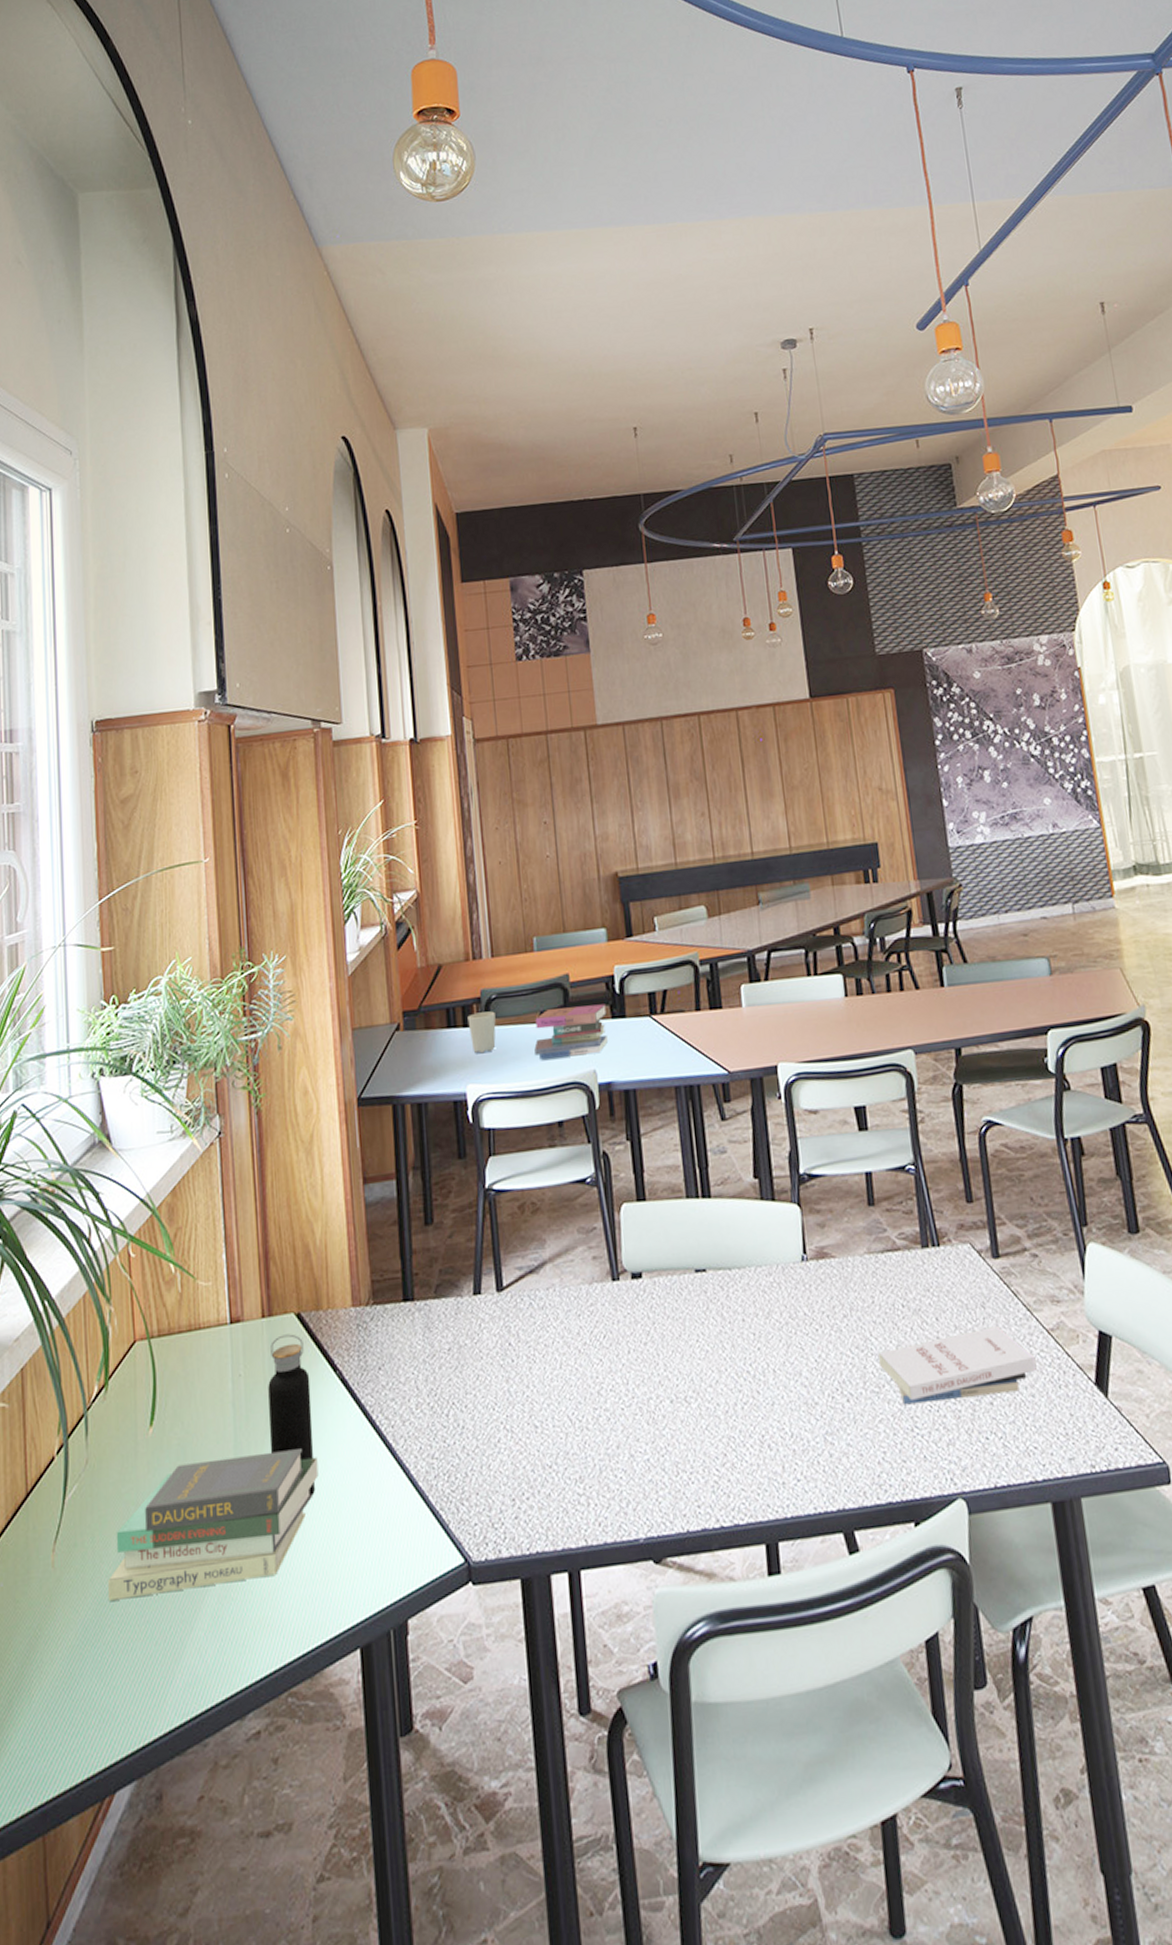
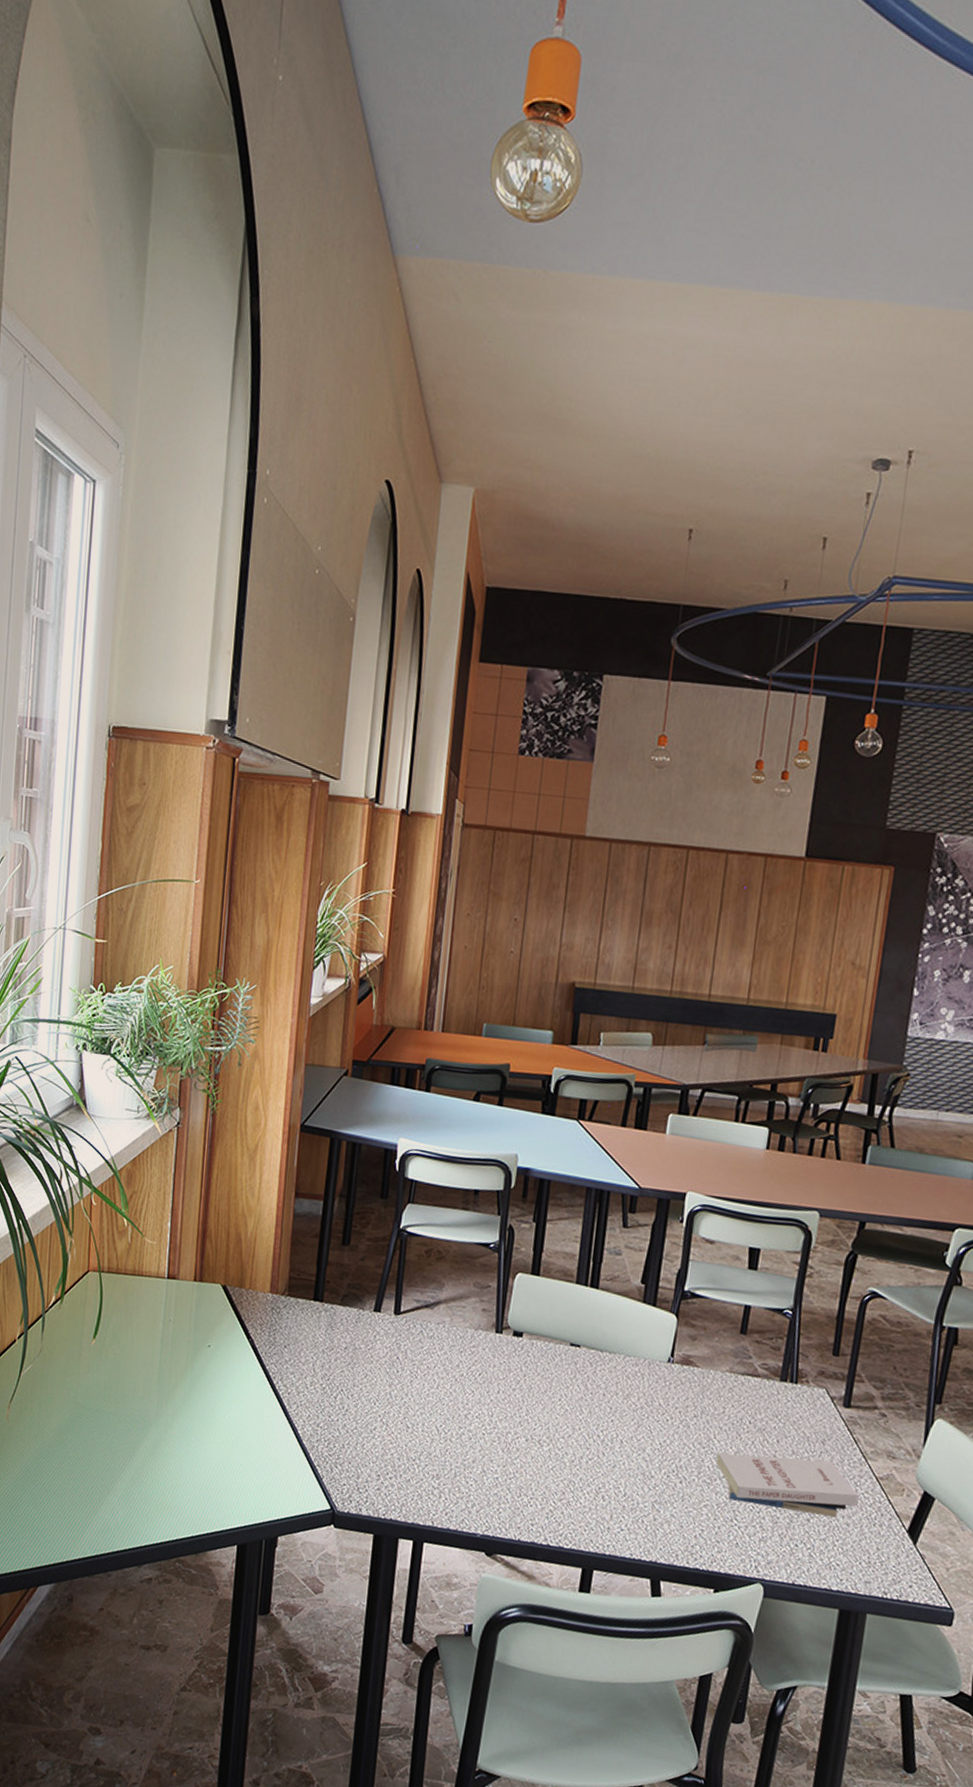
books: present [108,1449,319,1601] -> none [48,1373,224,1475]
water bottle: present [268,1334,315,1496] -> none [186,1298,227,1426]
cup: present [467,1011,496,1054] -> none [409,1077,436,1116]
books: present [534,1004,608,1060] -> none [465,1091,539,1141]

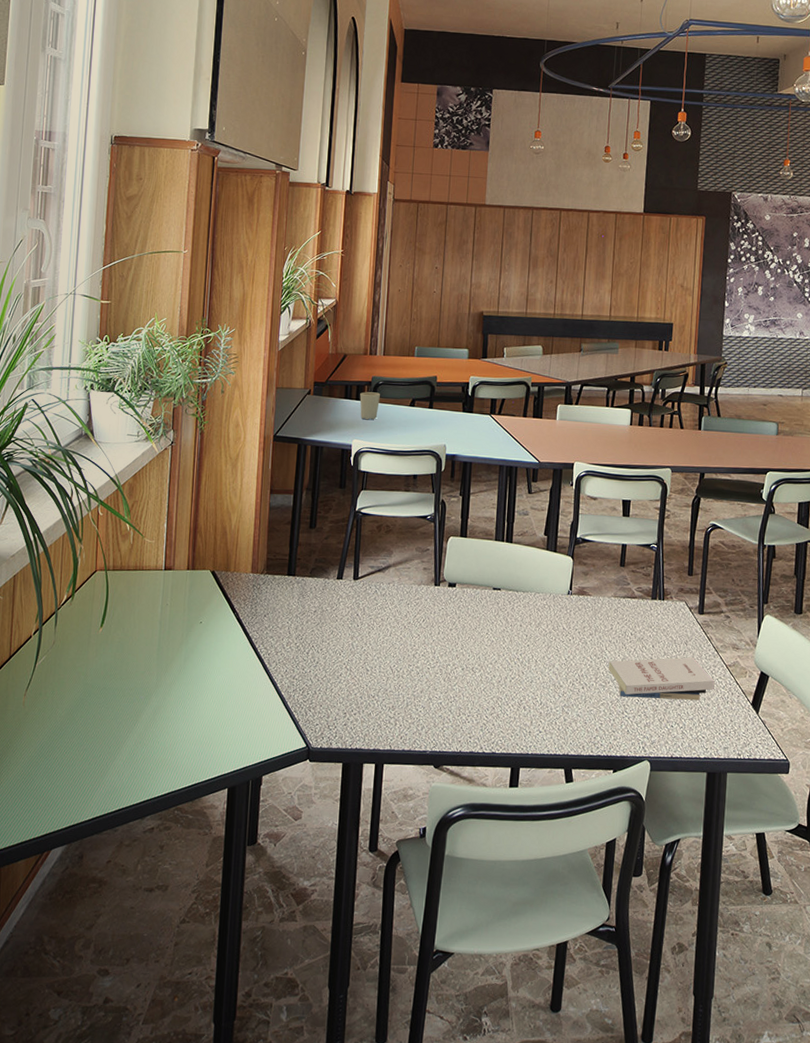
cup: none [409,1077,436,1116] -> present [360,392,380,421]

